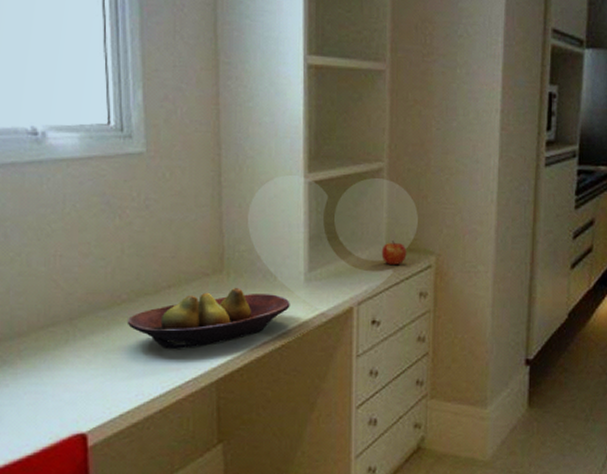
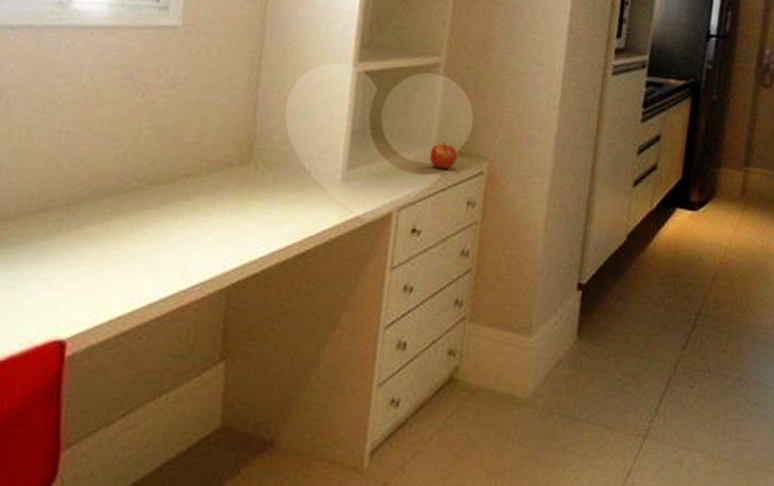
fruit bowl: present [127,287,290,349] -> none [132,181,323,248]

